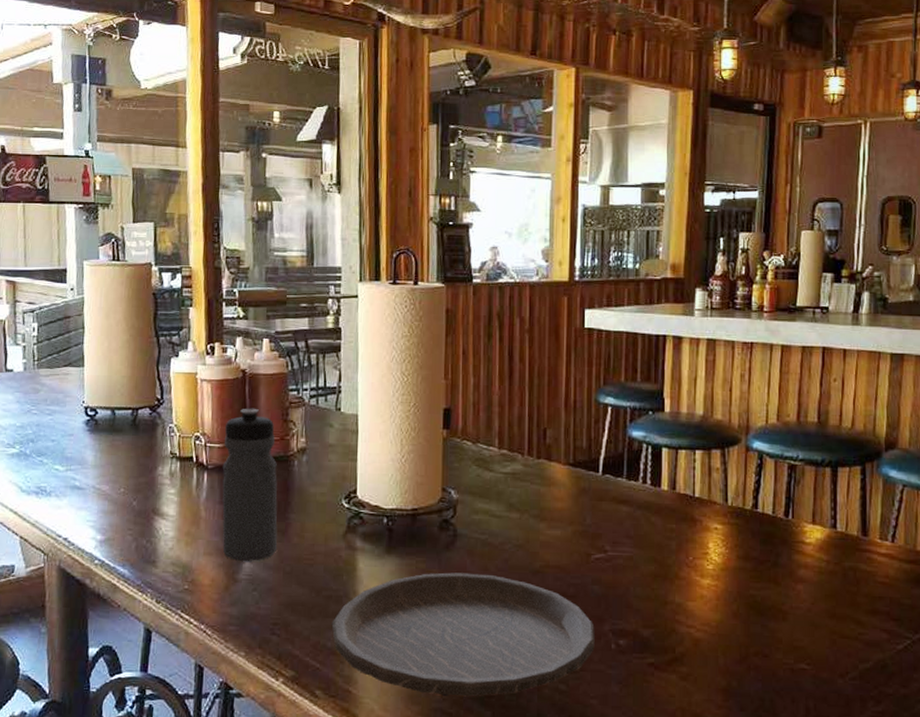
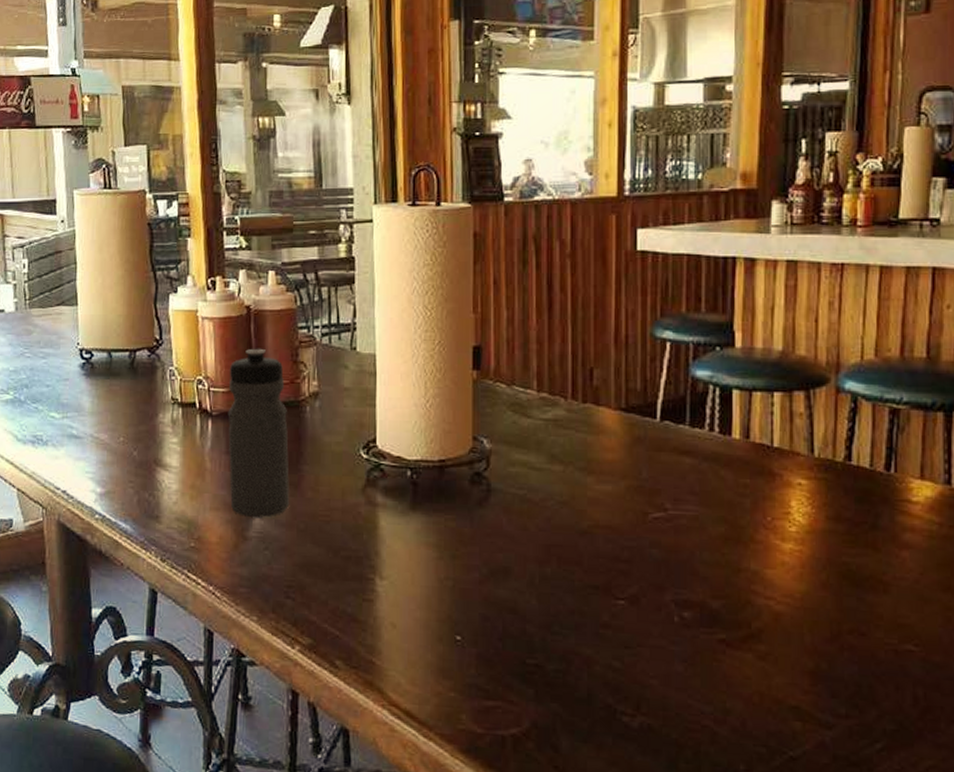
plate: present [331,572,595,697] -> none [351,532,654,673]

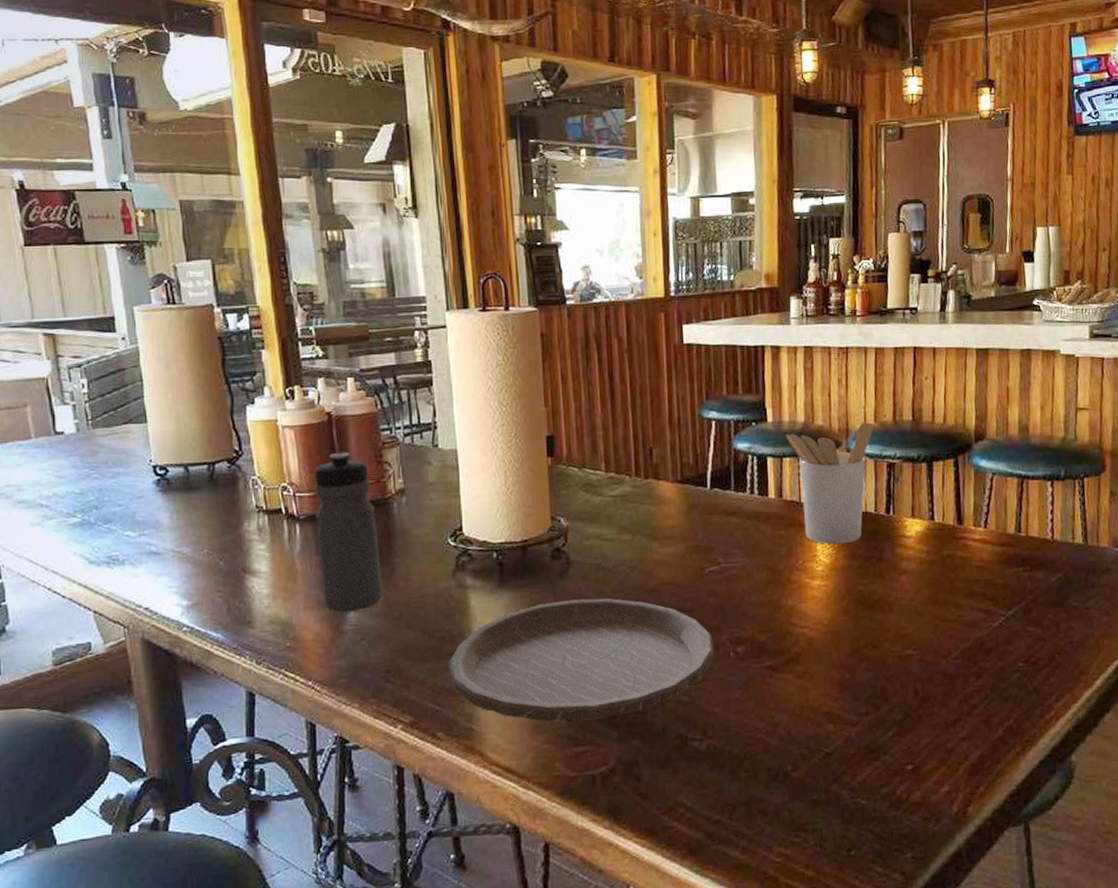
plate: none [351,532,654,673] -> present [447,598,714,722]
utensil holder: none [758,355,873,503] -> present [786,421,873,545]

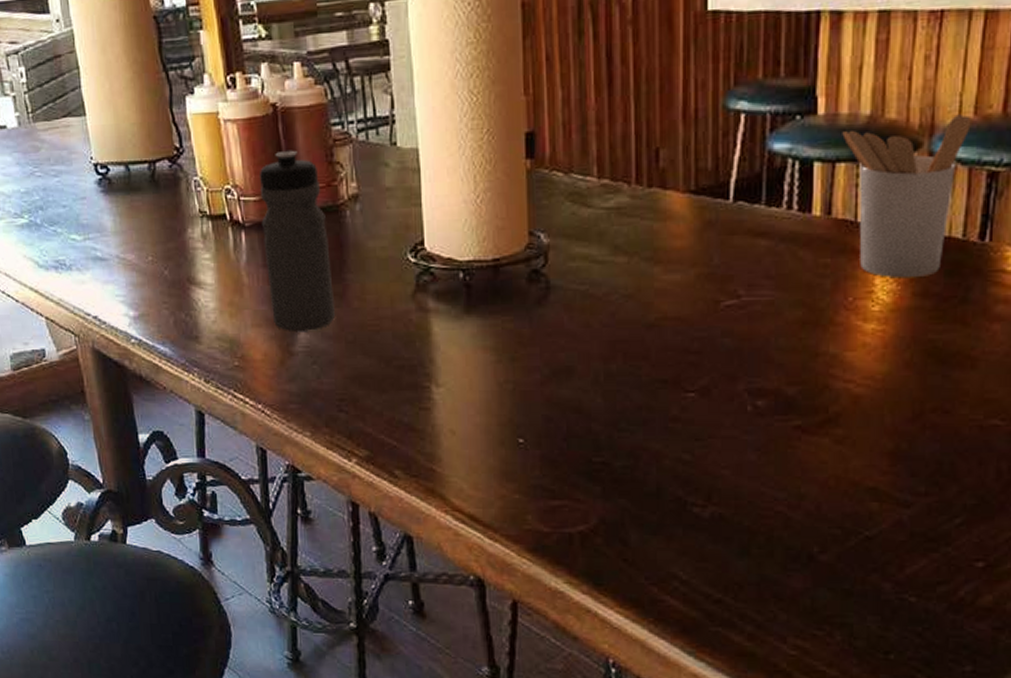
plate: present [447,598,714,722] -> none [406,331,726,472]

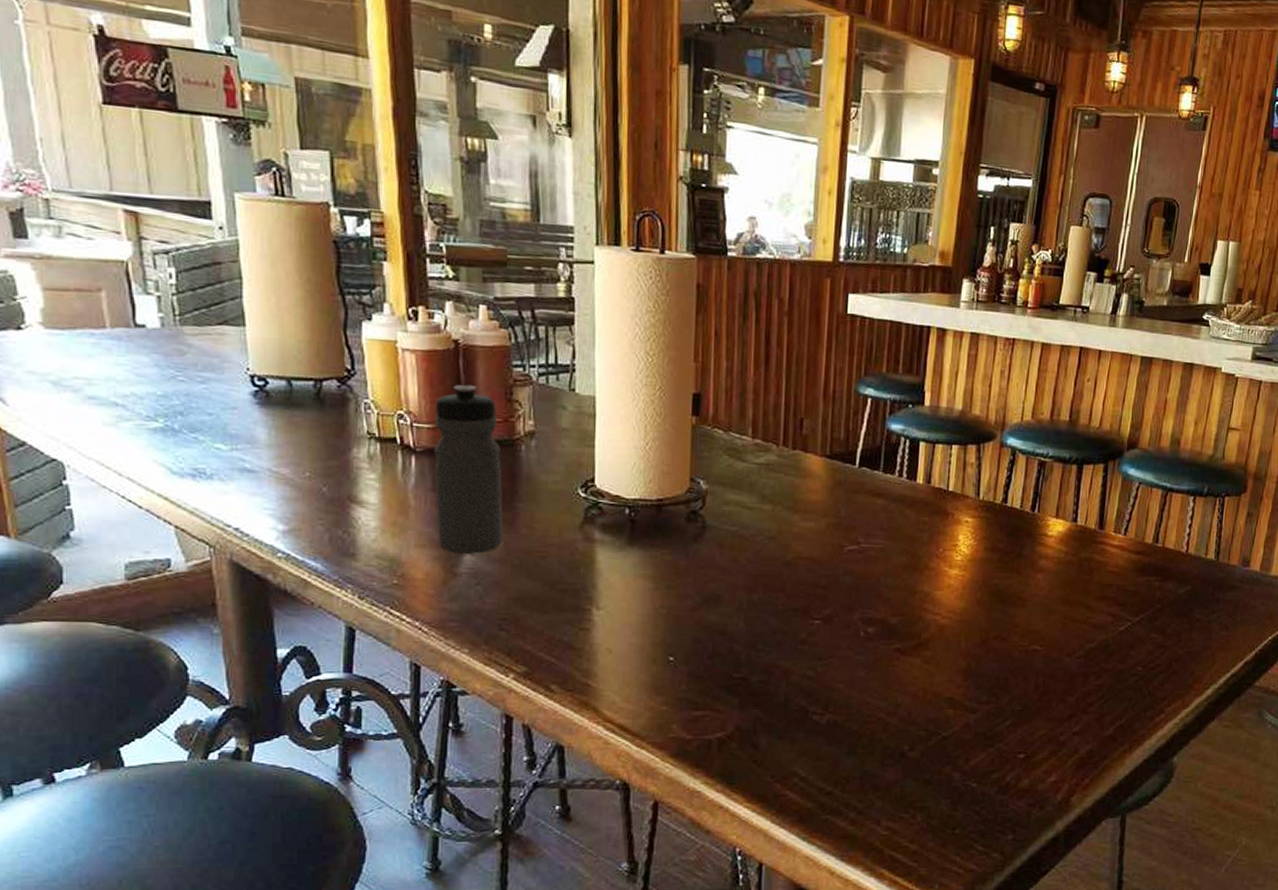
utensil holder: present [842,114,971,279] -> none [941,416,1030,537]

